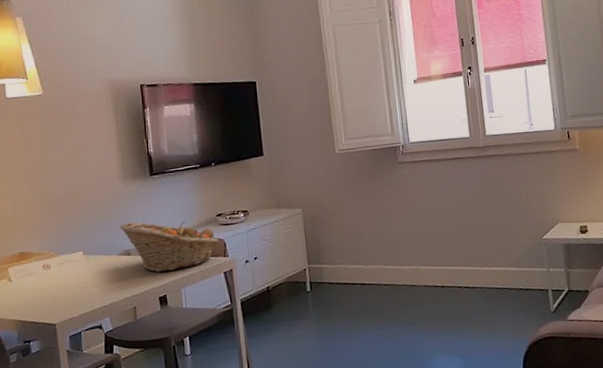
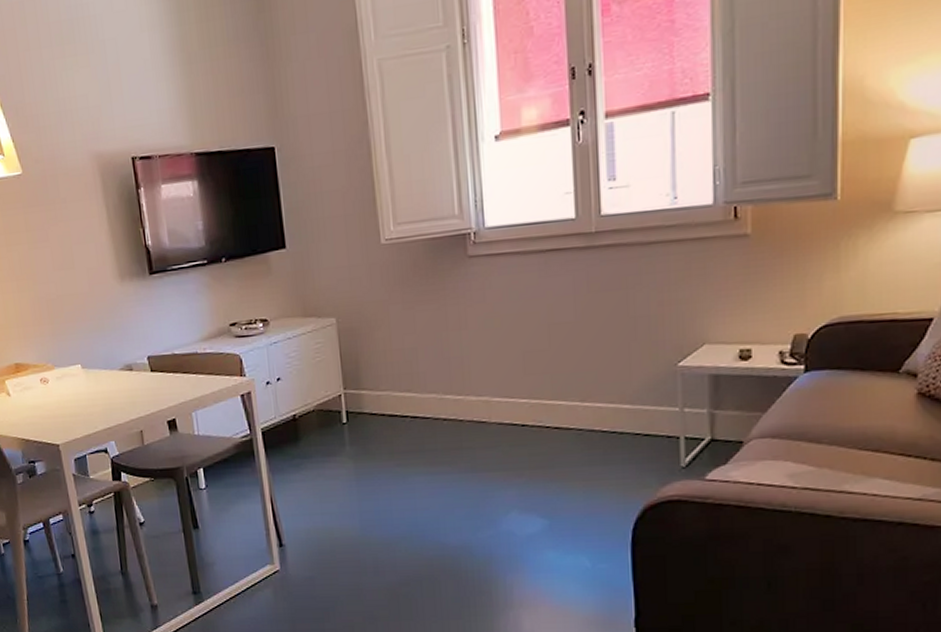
fruit basket: present [119,221,220,272] -> none [118,331,235,392]

